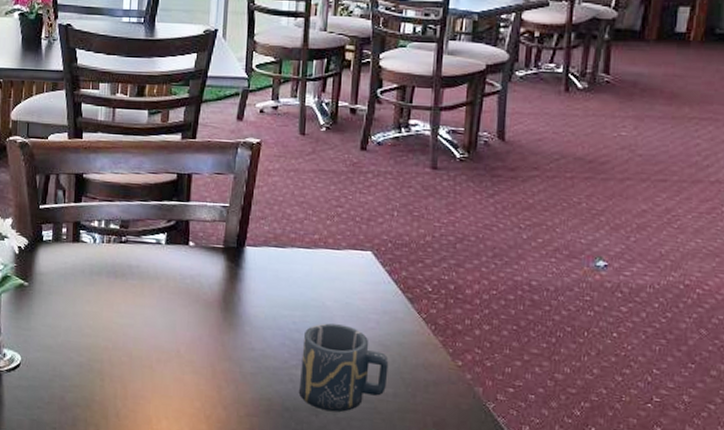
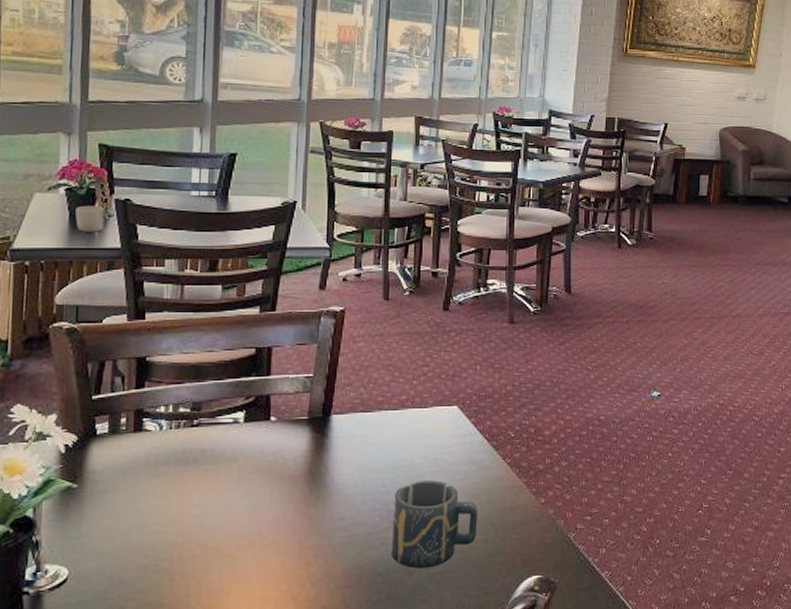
cup: none [27,29,51,55] -> present [75,205,106,232]

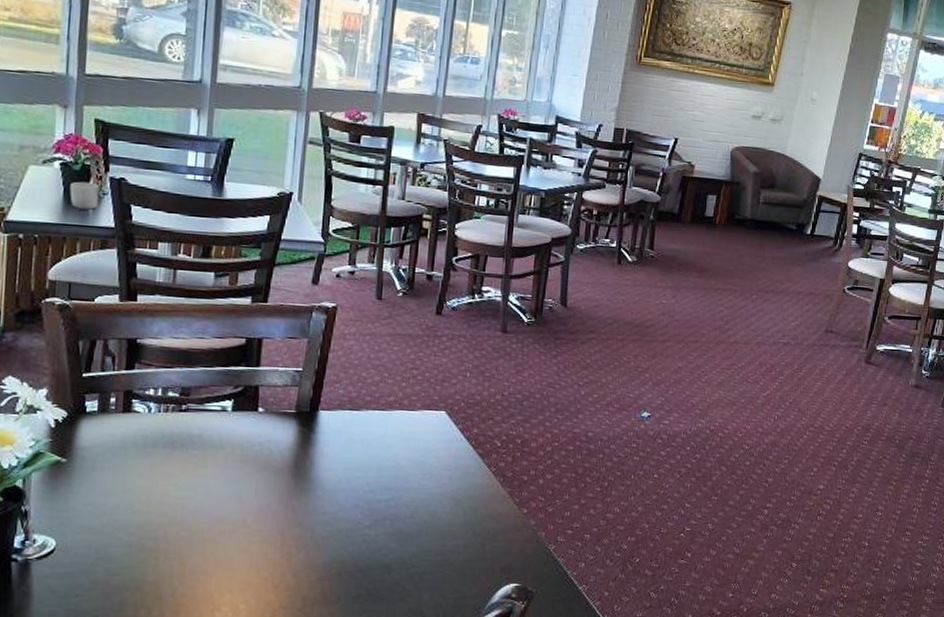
cup: present [391,480,478,569] -> none [371,482,460,568]

